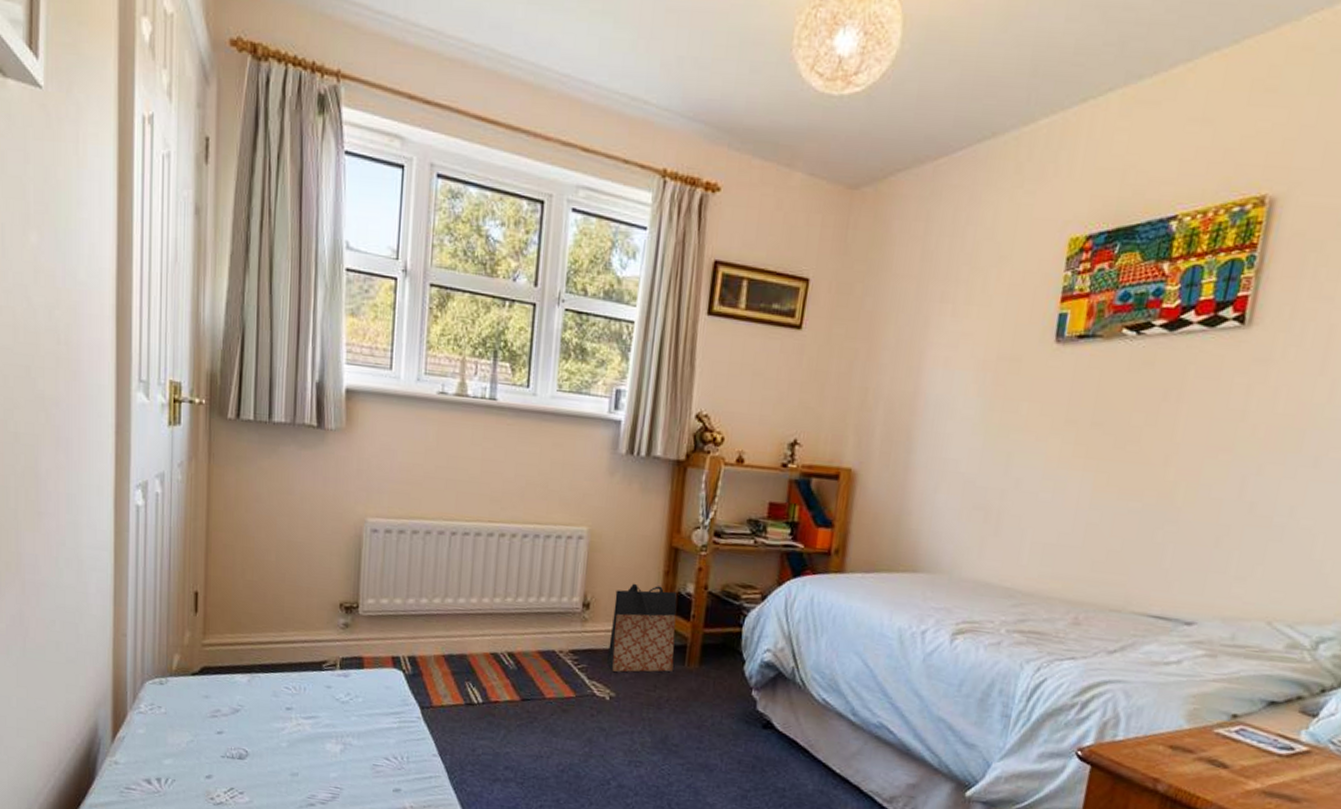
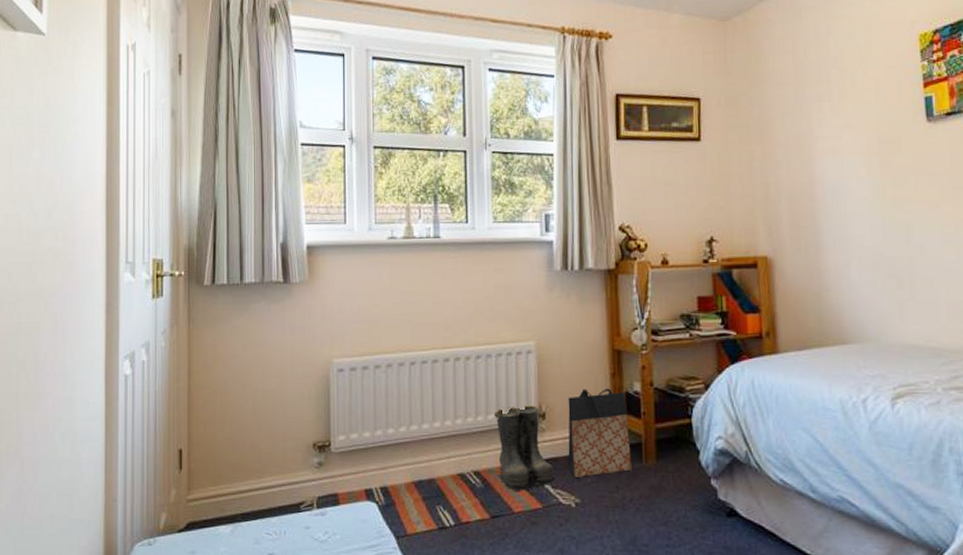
boots: none [533,591,595,678] -> present [494,404,558,491]

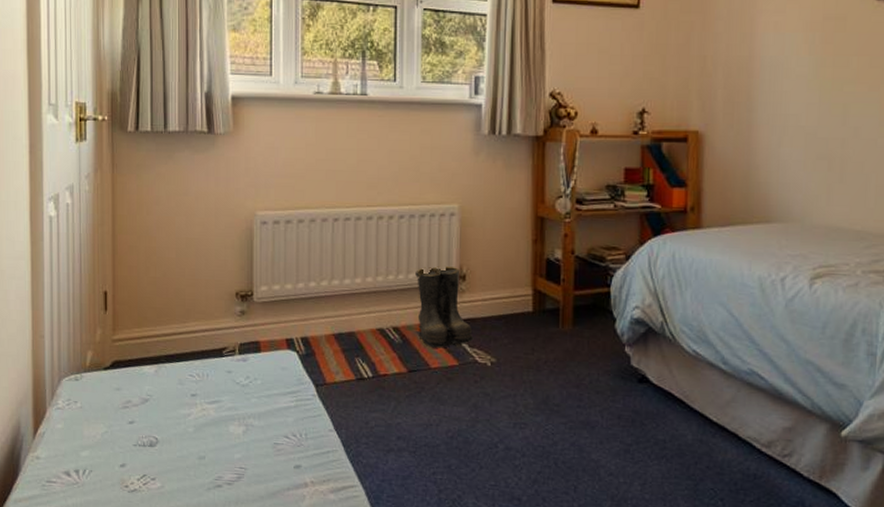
bag: present [567,388,632,477] -> none [485,253,549,338]

